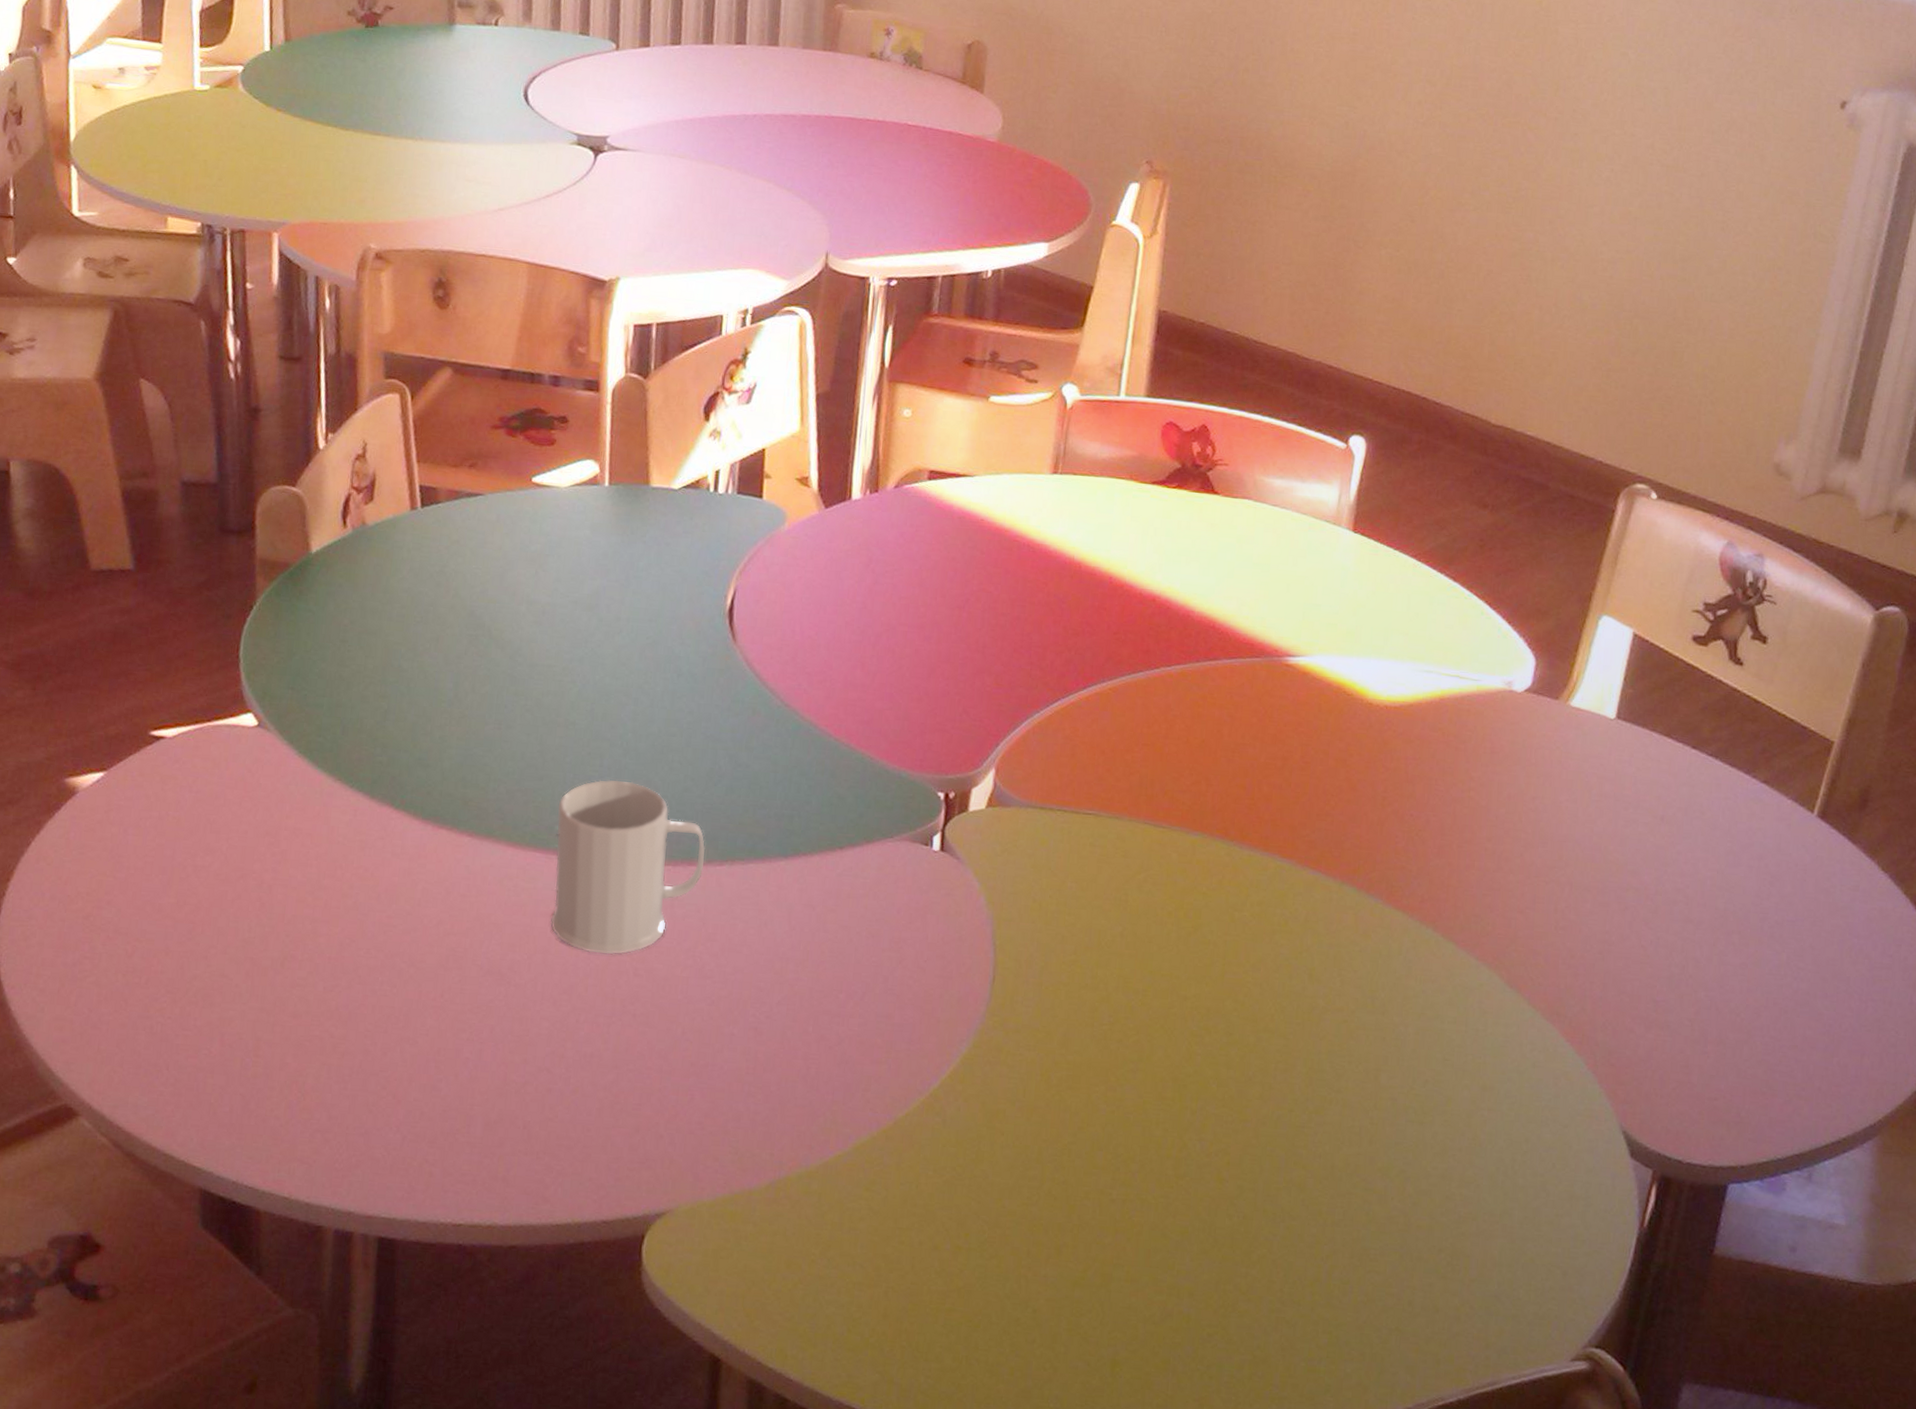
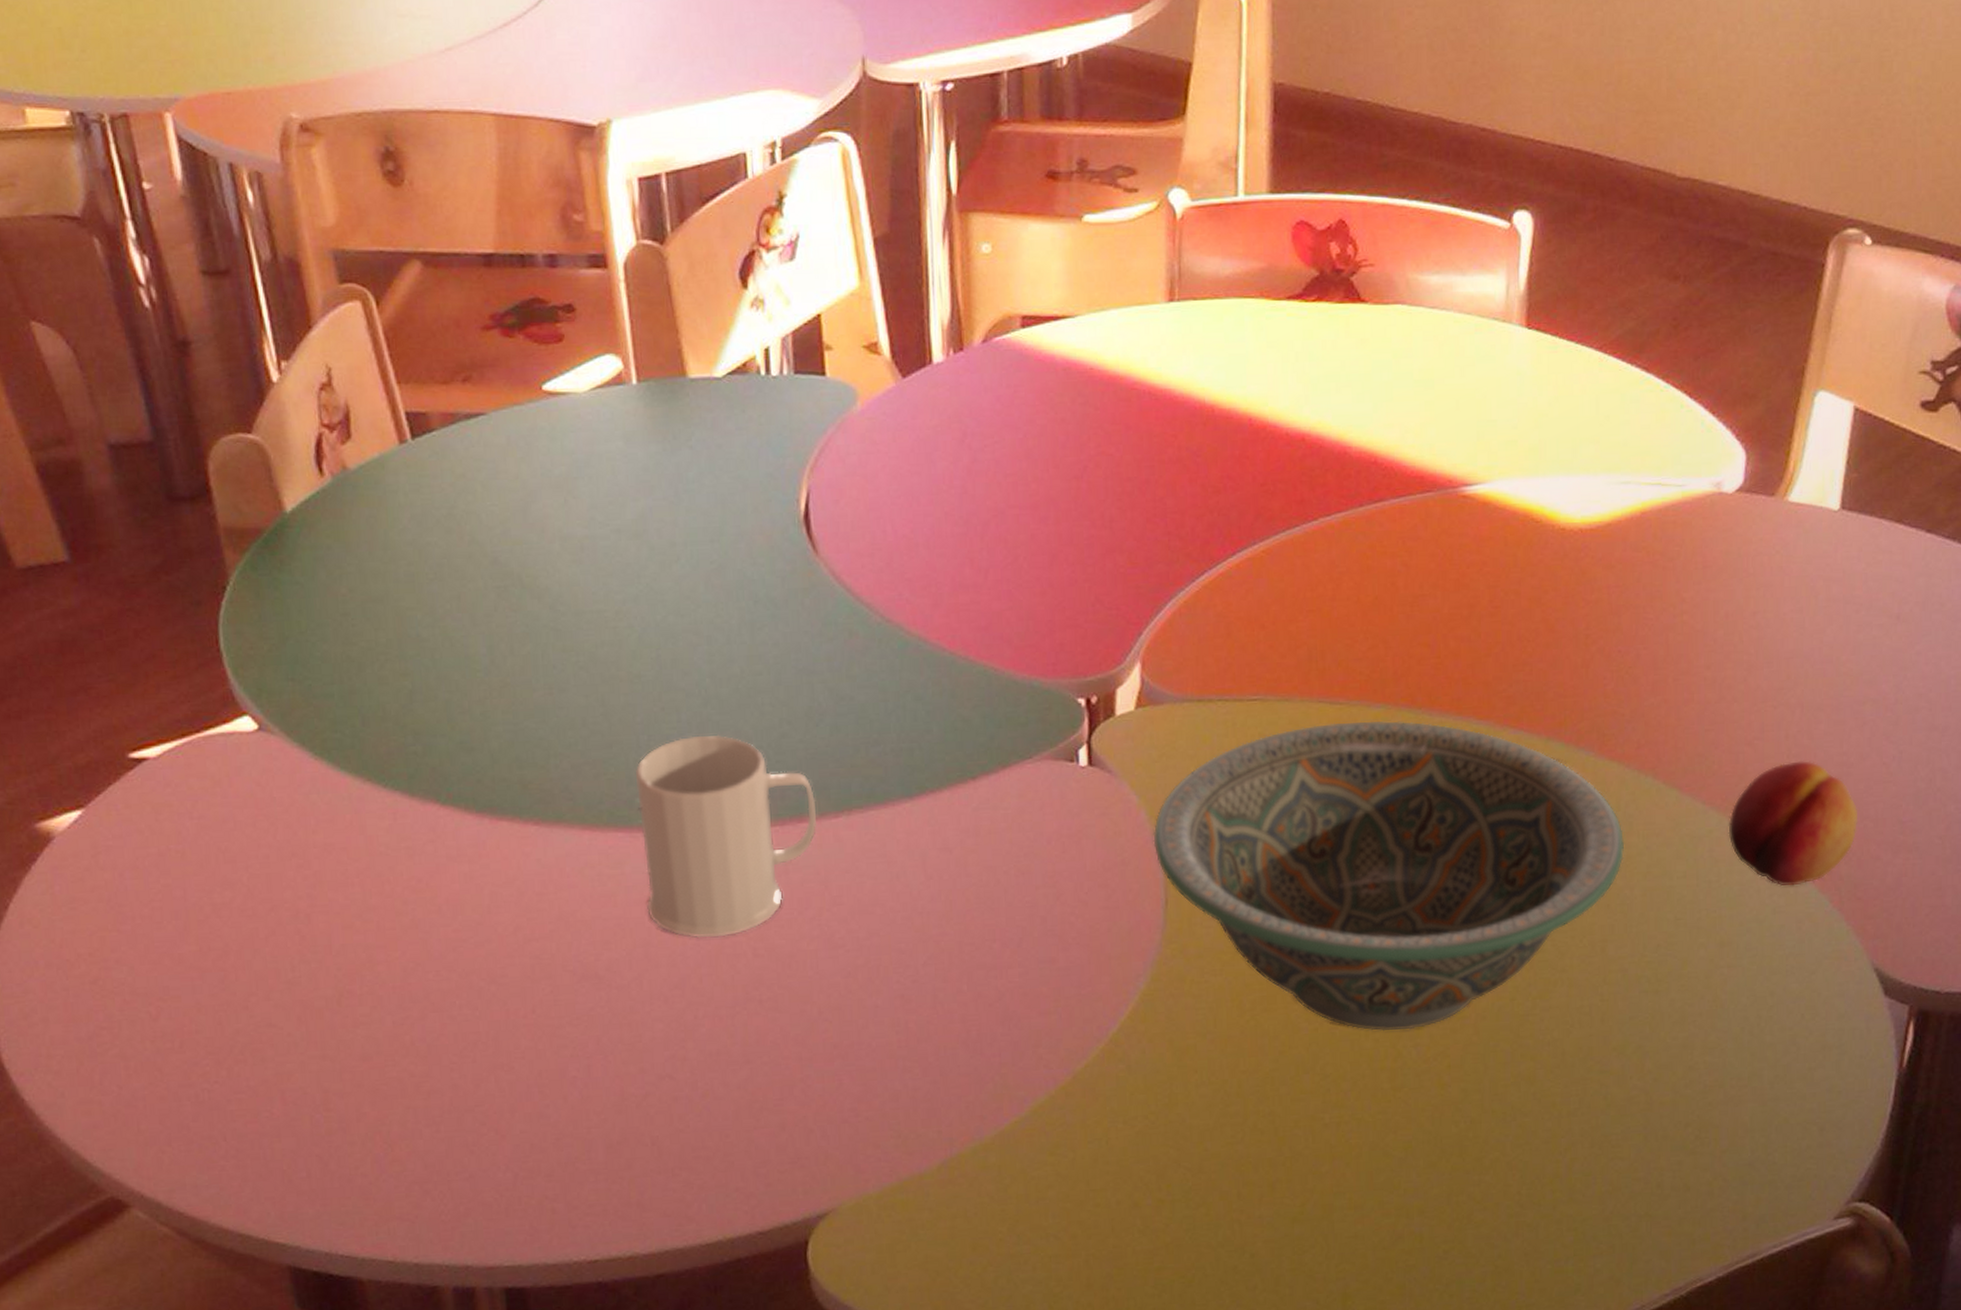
decorative bowl: none [988,843,1403,1125] -> present [1153,721,1625,1032]
fruit: none [1497,933,1617,1045] -> present [1728,761,1859,887]

